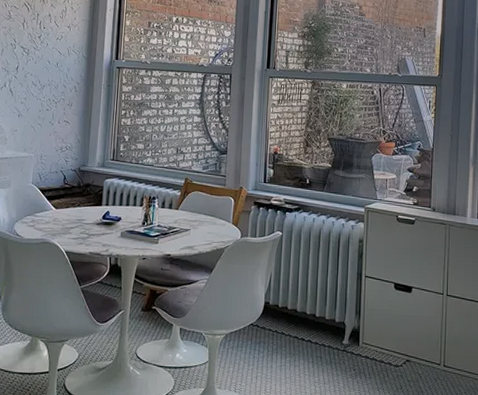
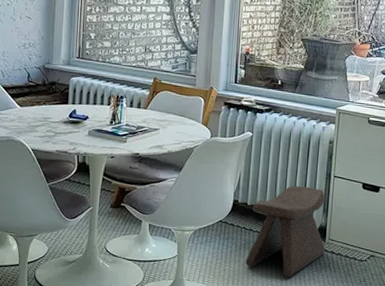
stool: none [278,286,359,386] -> present [245,186,326,278]

